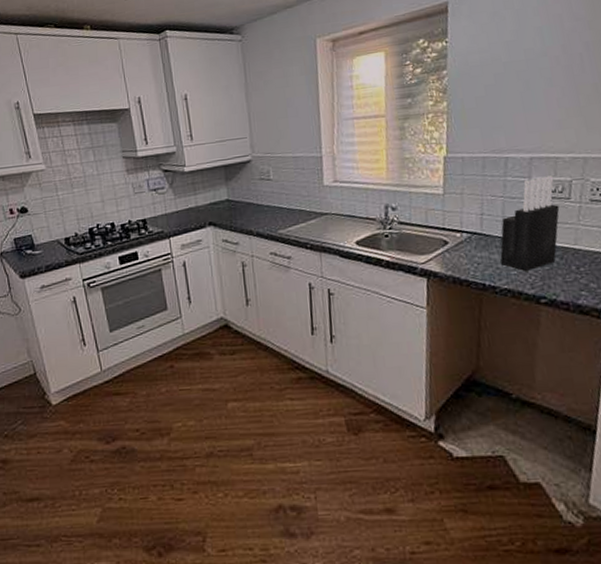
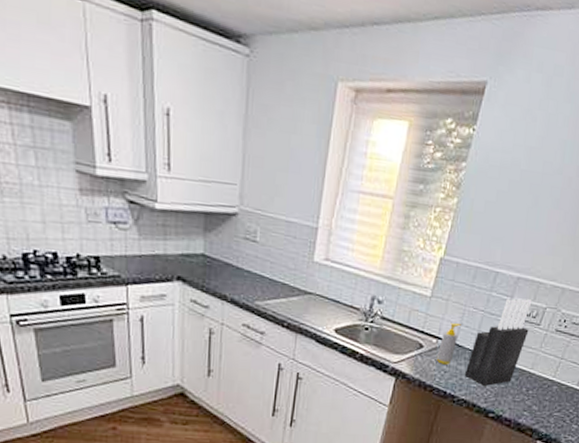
soap bottle: none [464,214,483,257] -> present [436,323,461,365]

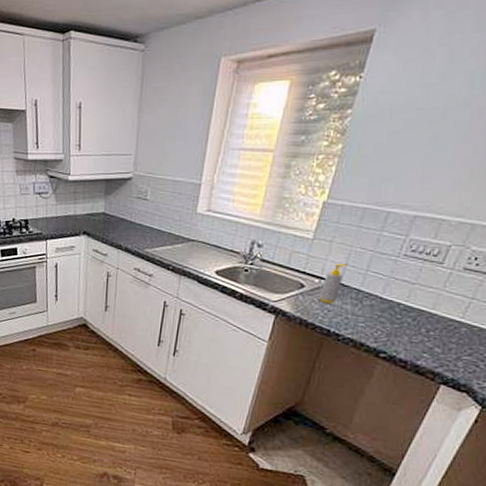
knife block: present [464,298,532,386] -> none [350,237,433,326]

